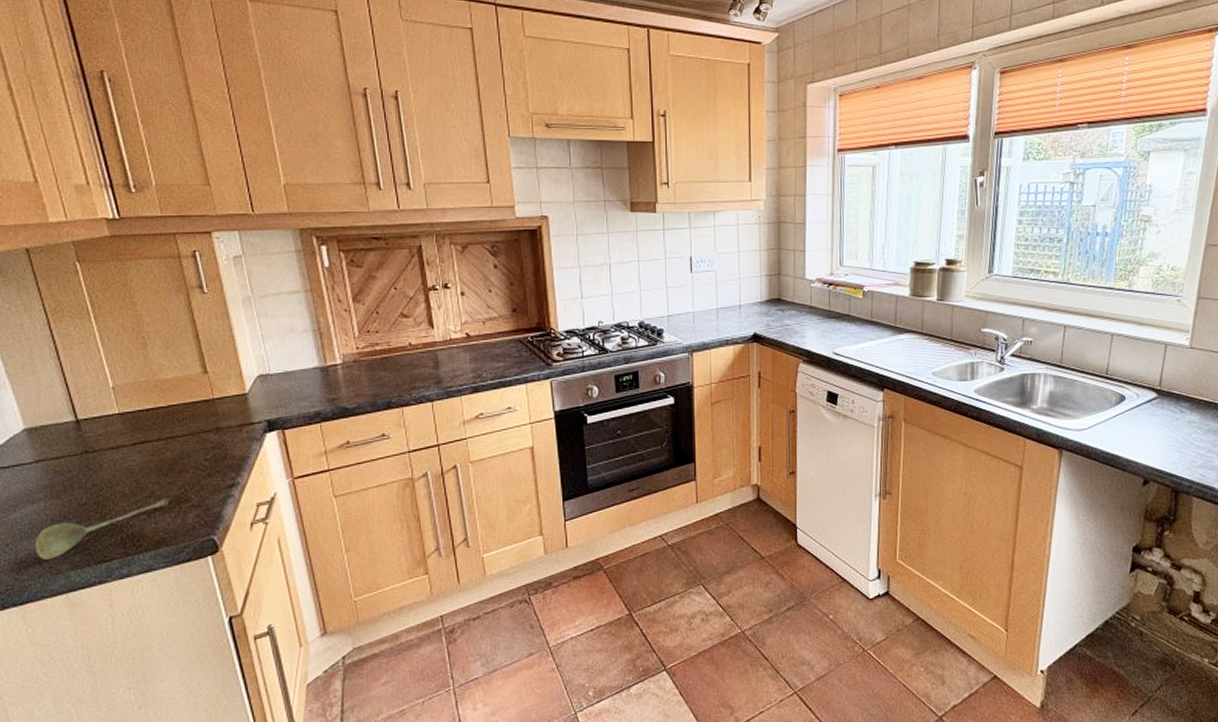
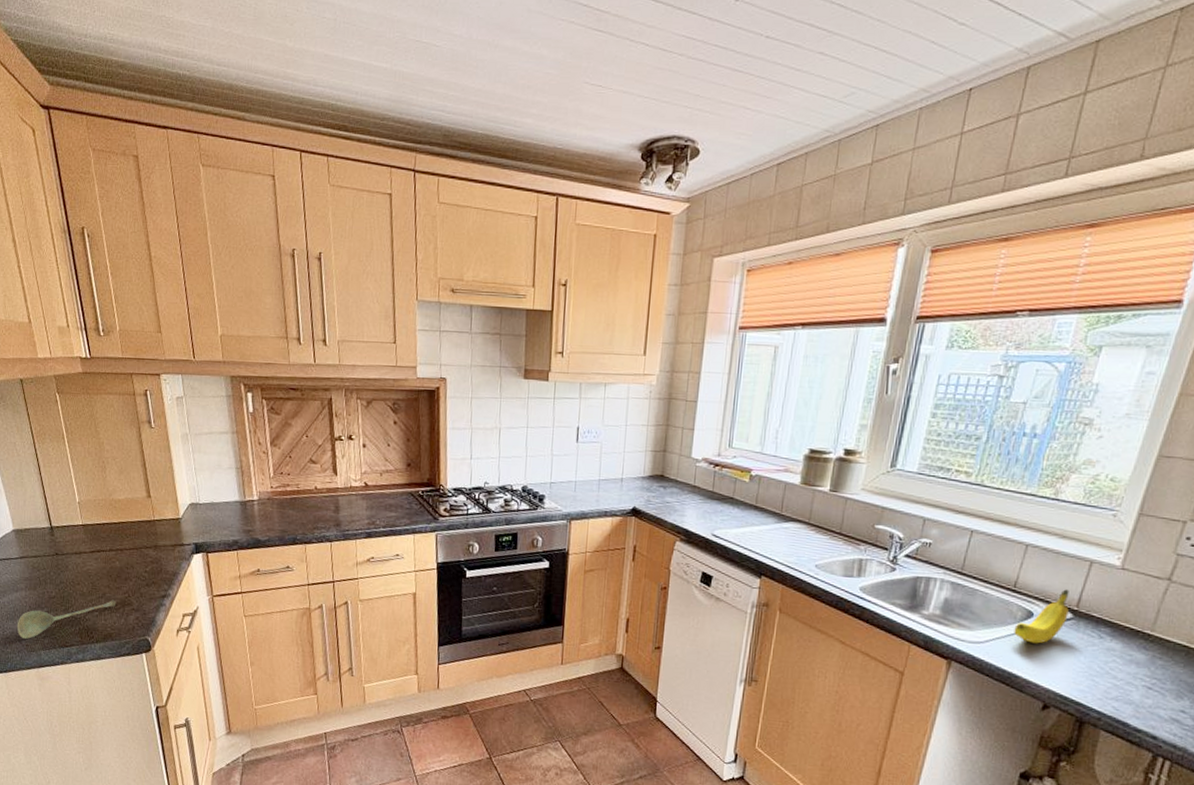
fruit: none [1111,371,1154,425] -> present [1014,589,1069,644]

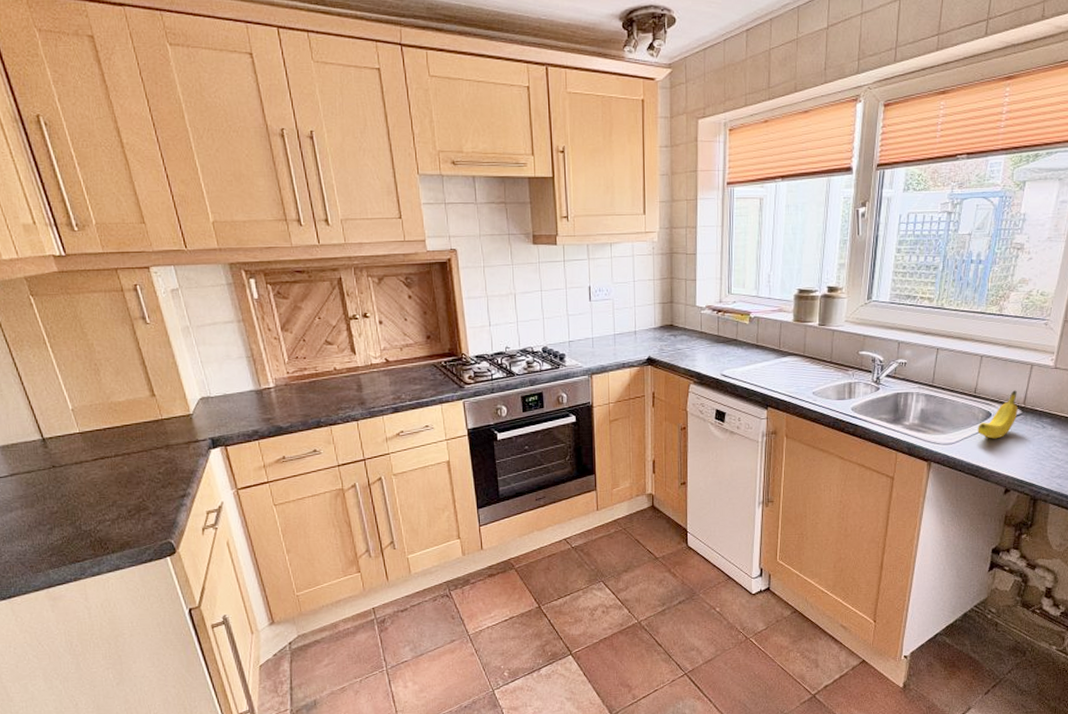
soupspoon: present [16,599,115,639] -> none [16,506,129,560]

